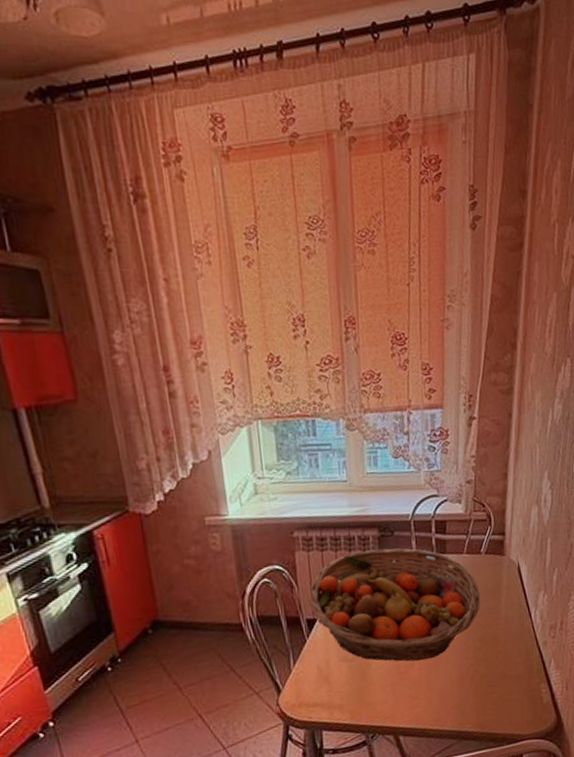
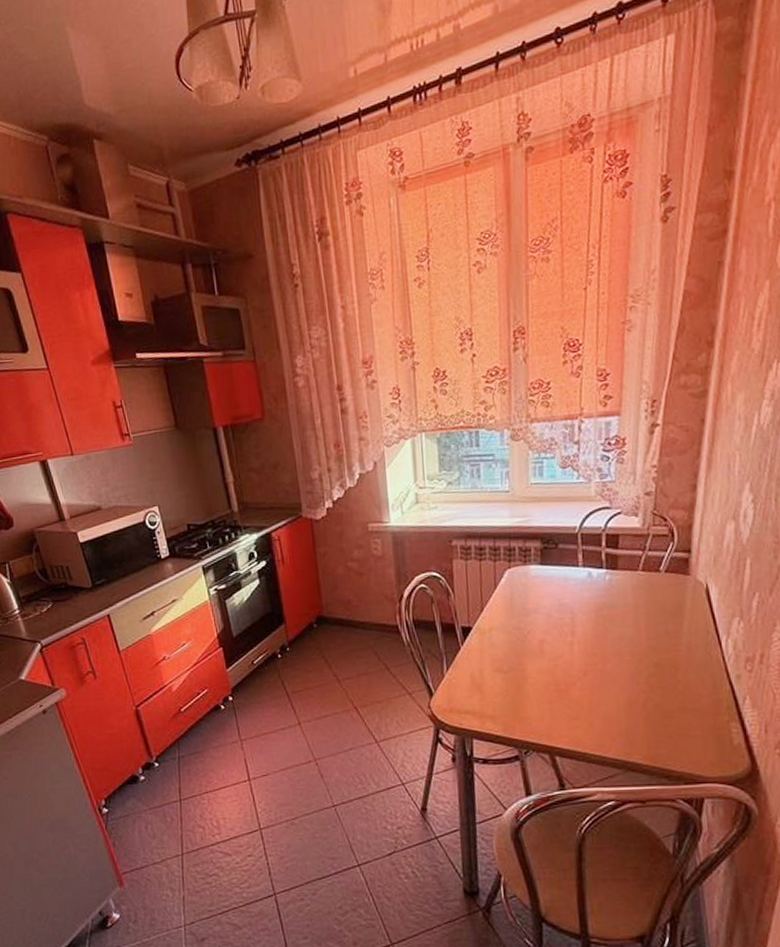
fruit basket: present [309,548,481,662] -> none [464,561,658,681]

